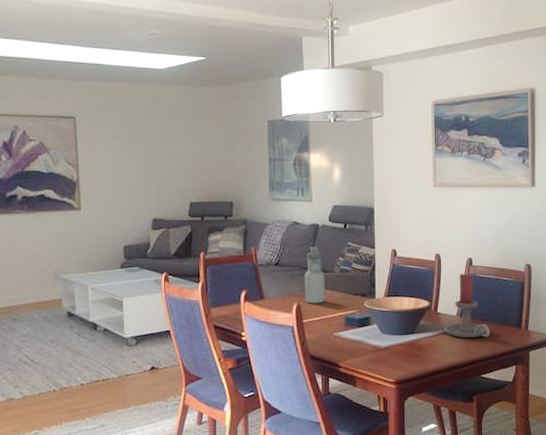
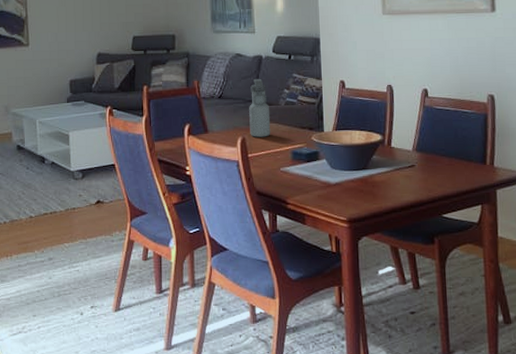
candle holder: present [444,273,490,338] -> none [399,104,451,174]

